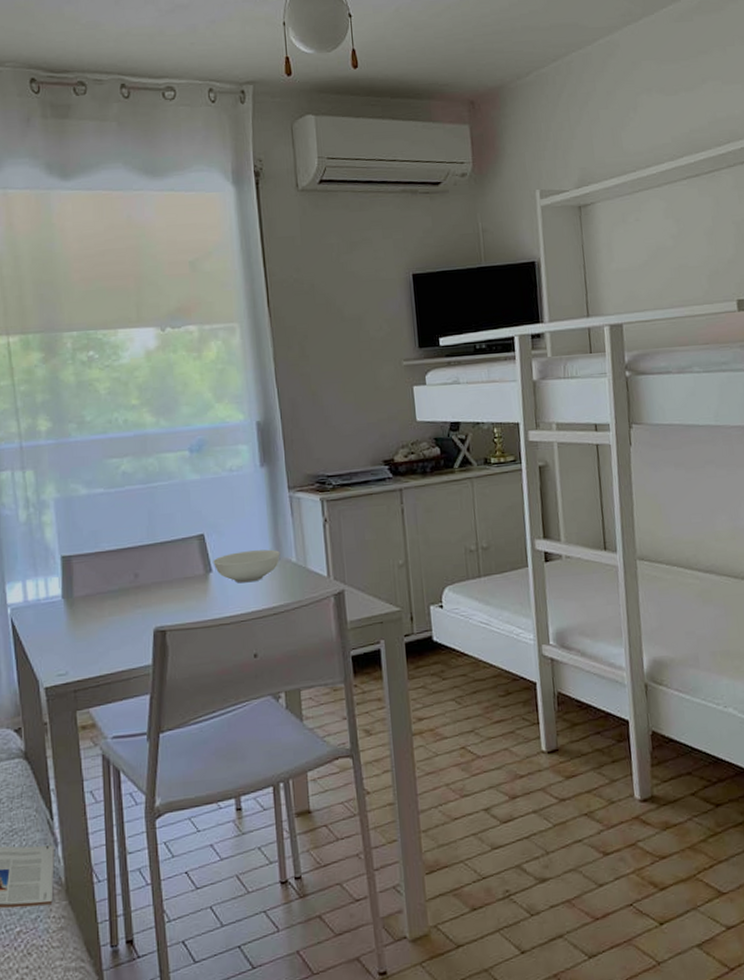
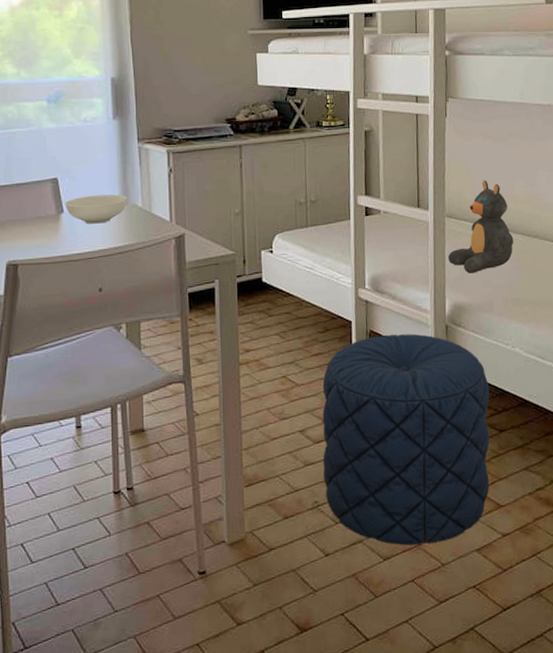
pouf: none [507,694,708,941] -> present [322,333,490,546]
stuffed animal: none [643,515,719,624] -> present [448,180,514,274]

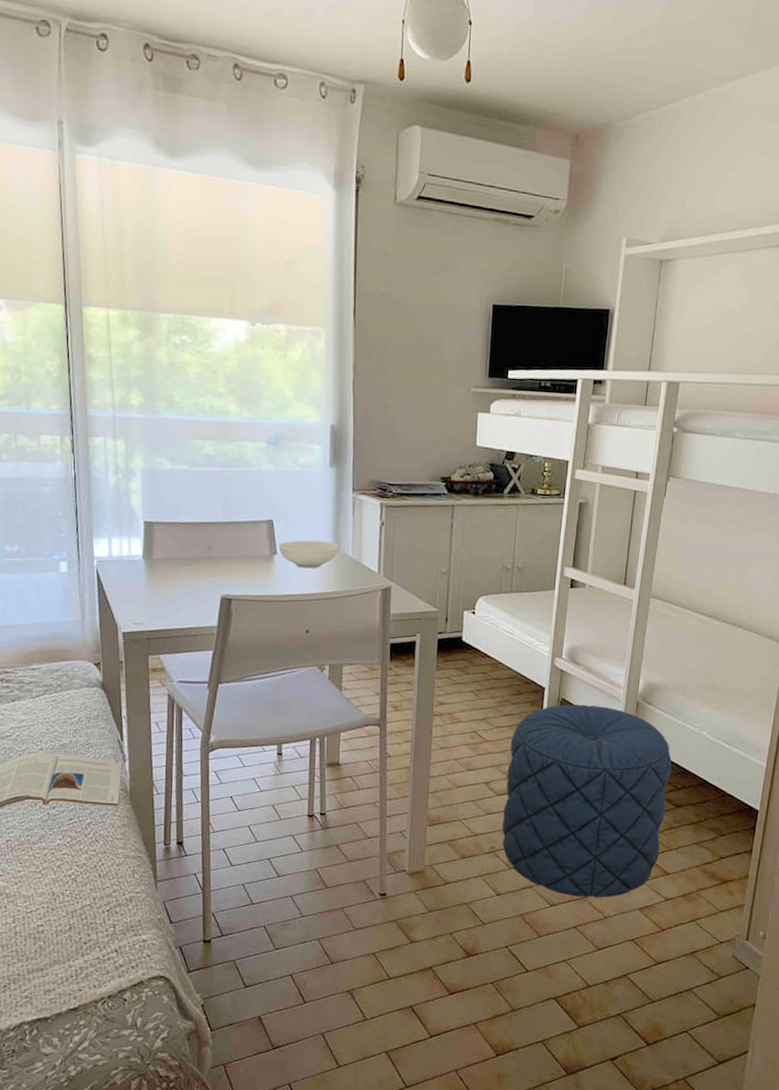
stuffed animal: present [448,180,514,274] -> none [648,564,717,655]

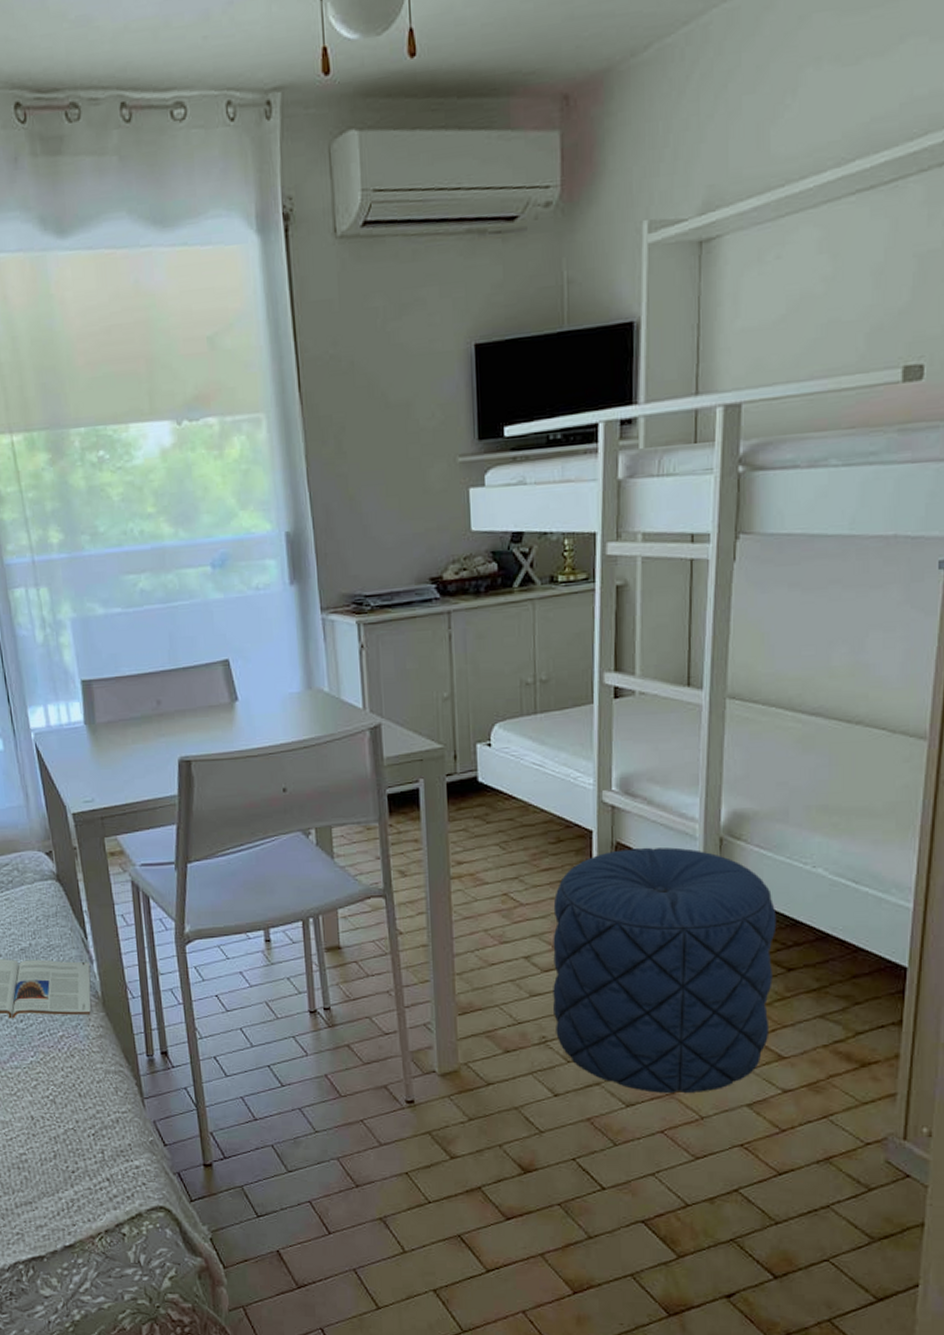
bowl: present [278,540,339,569] -> none [239,677,312,714]

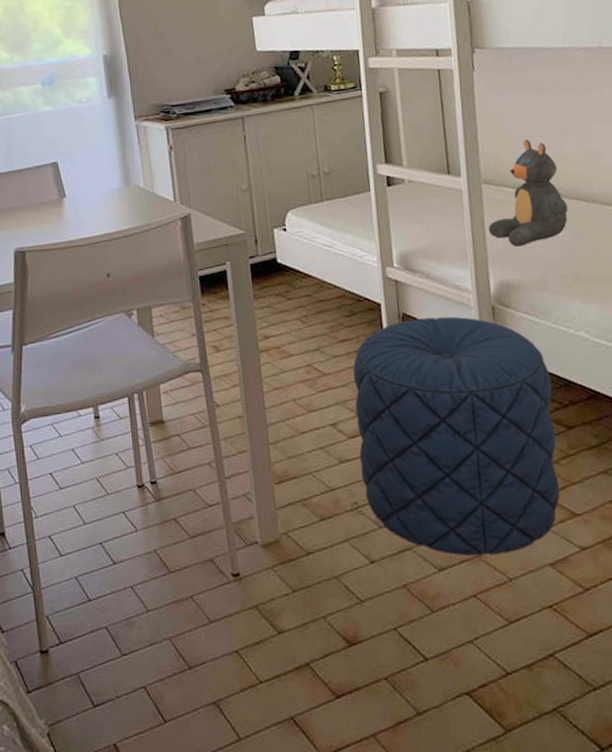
stuffed animal: none [728,646,825,772] -> present [488,139,568,247]

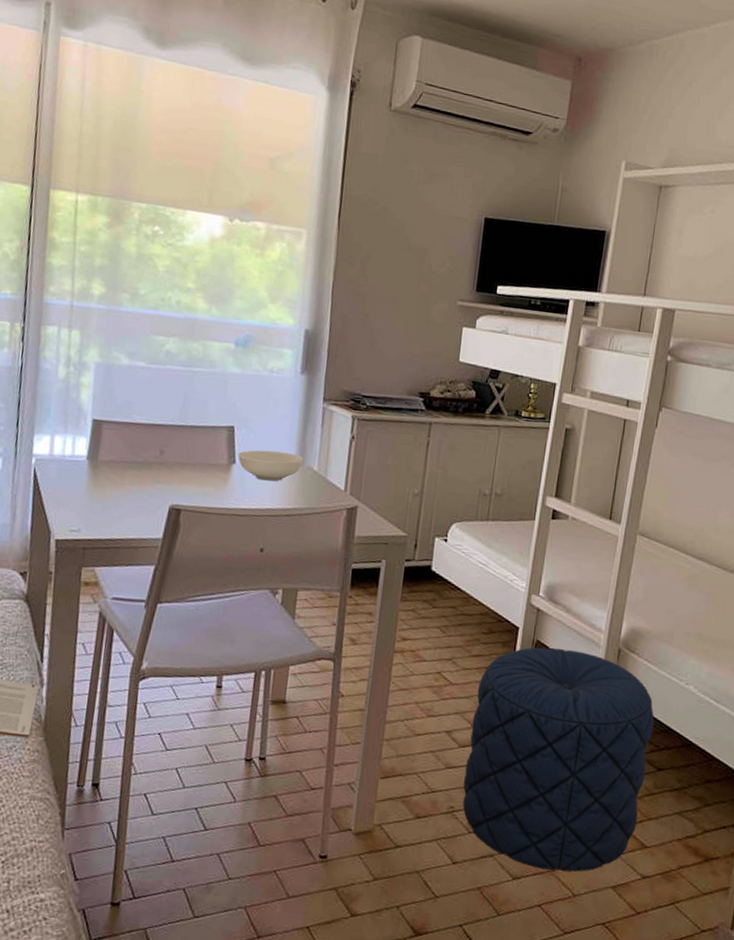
bowl: none [66,175,129,208] -> present [238,449,304,482]
stuffed animal: present [488,139,568,247] -> none [633,501,708,599]

